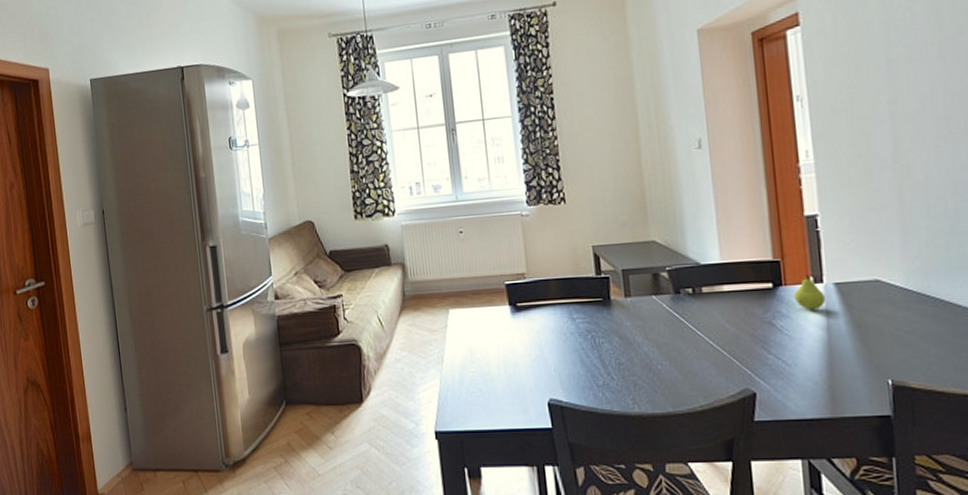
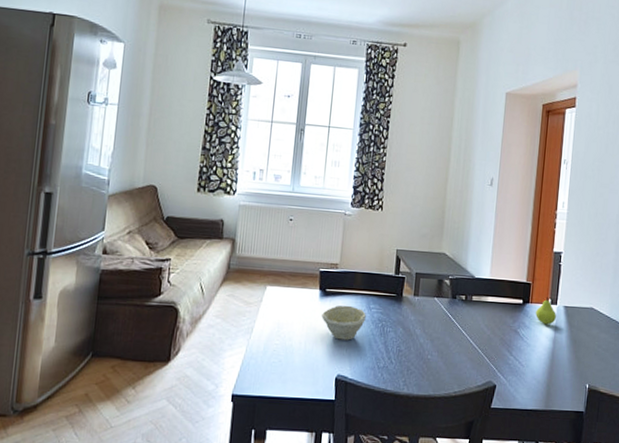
bowl: none [517,318,571,359] -> present [322,305,366,340]

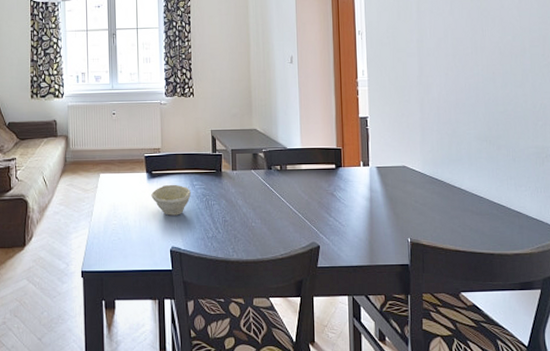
fruit: present [535,297,557,325] -> none [349,160,371,186]

